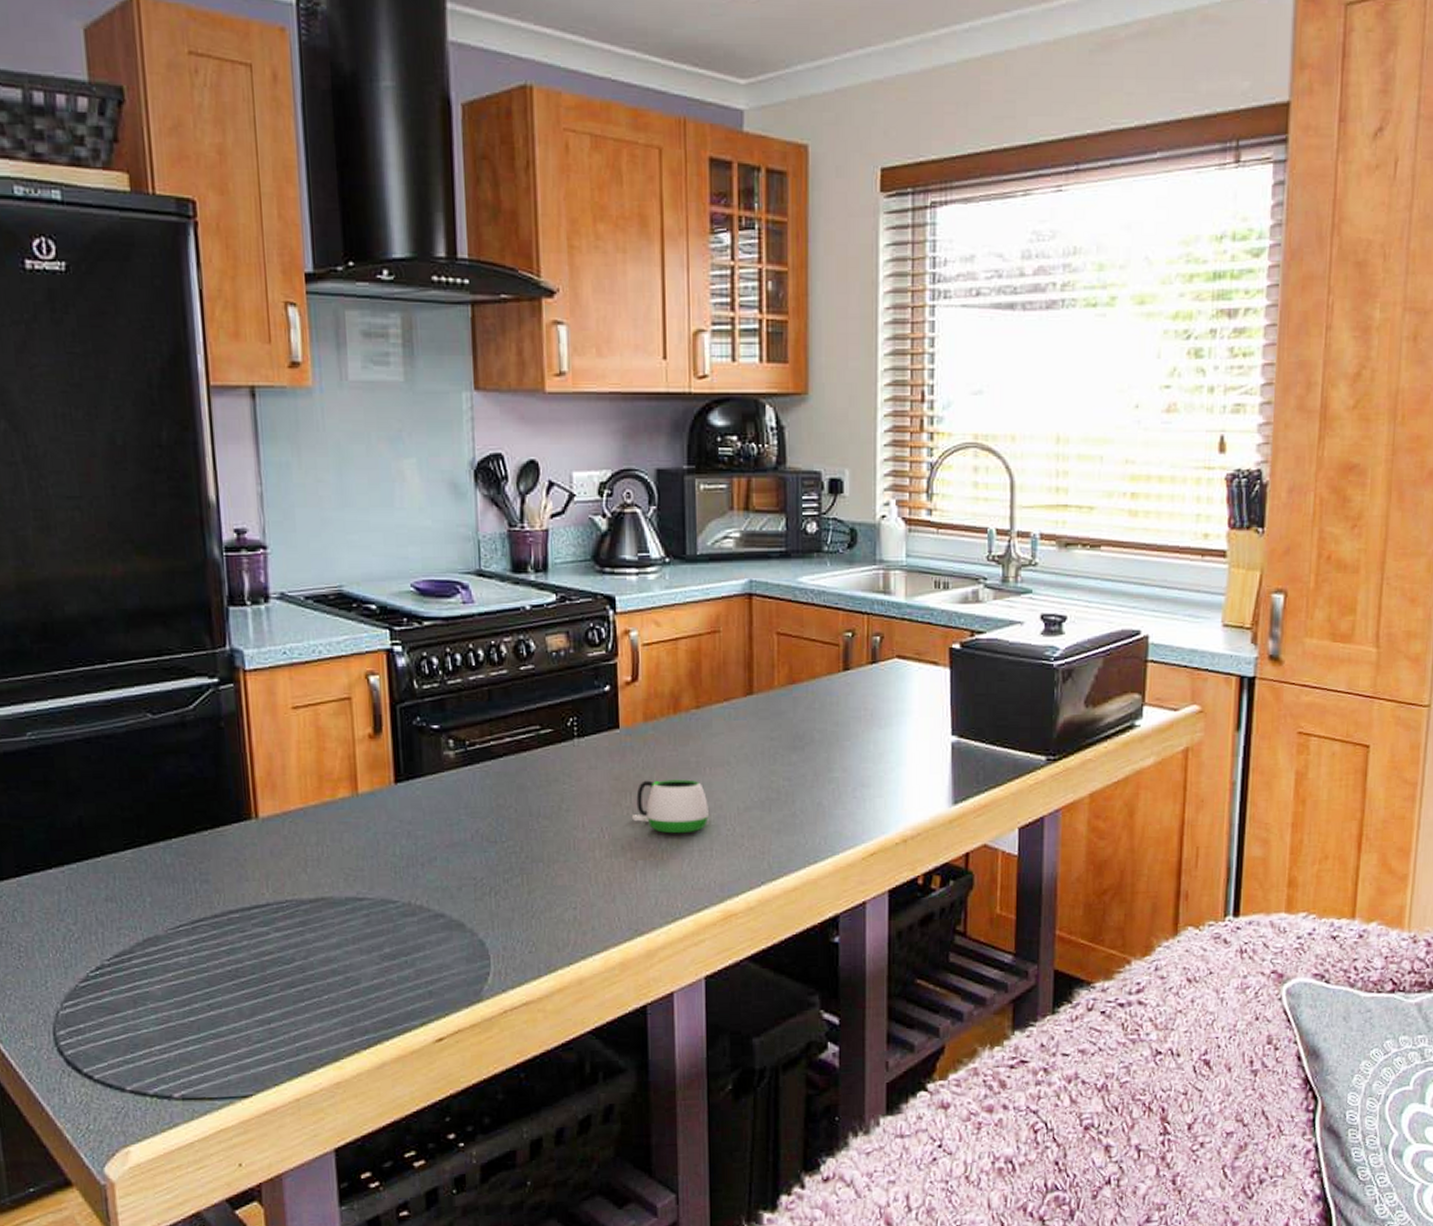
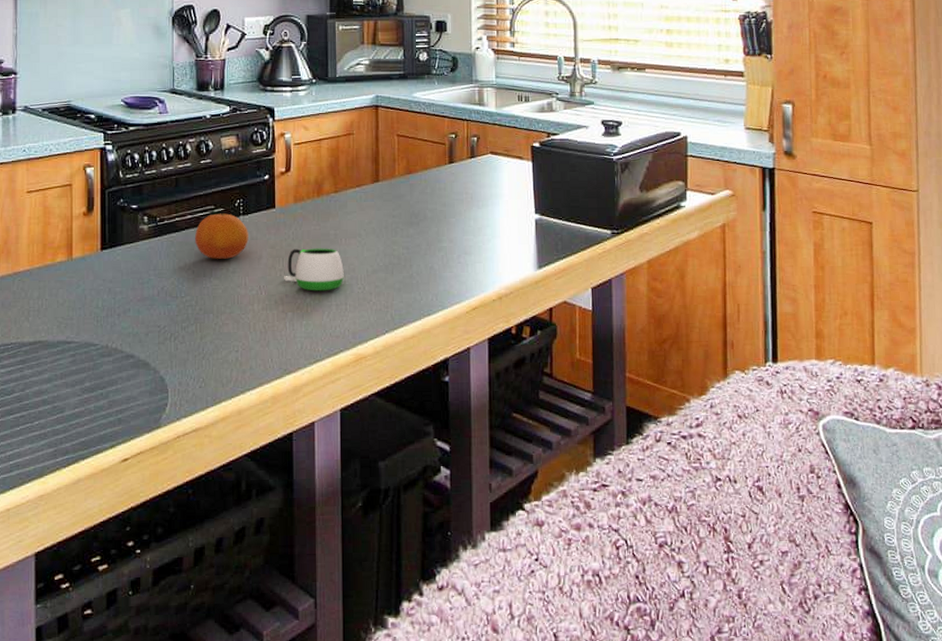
fruit: none [516,735,586,794] -> present [195,213,249,259]

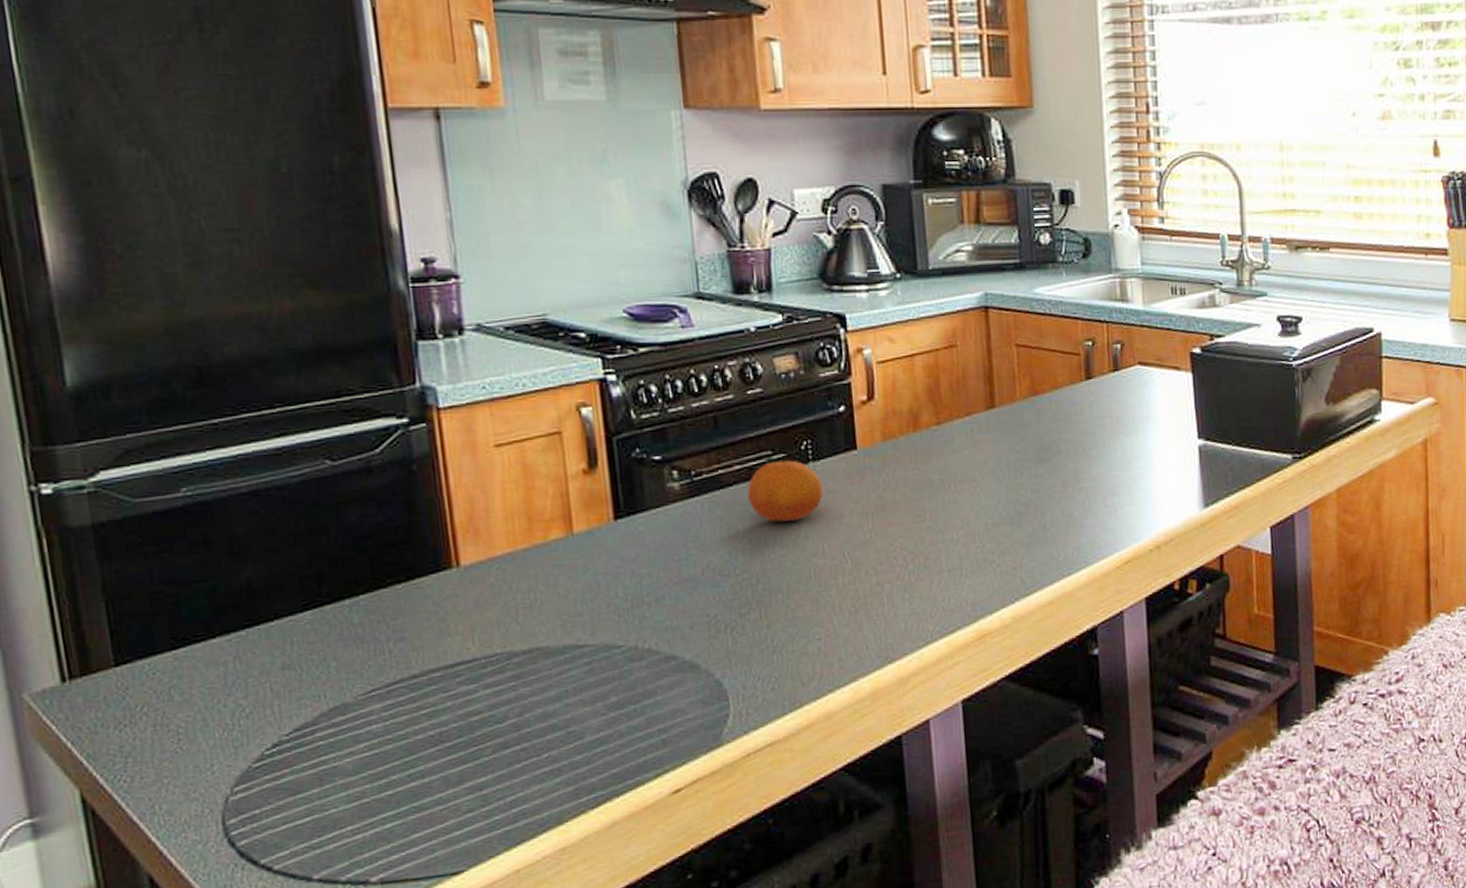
mug: present [283,248,344,291] -> none [874,498,956,555]

